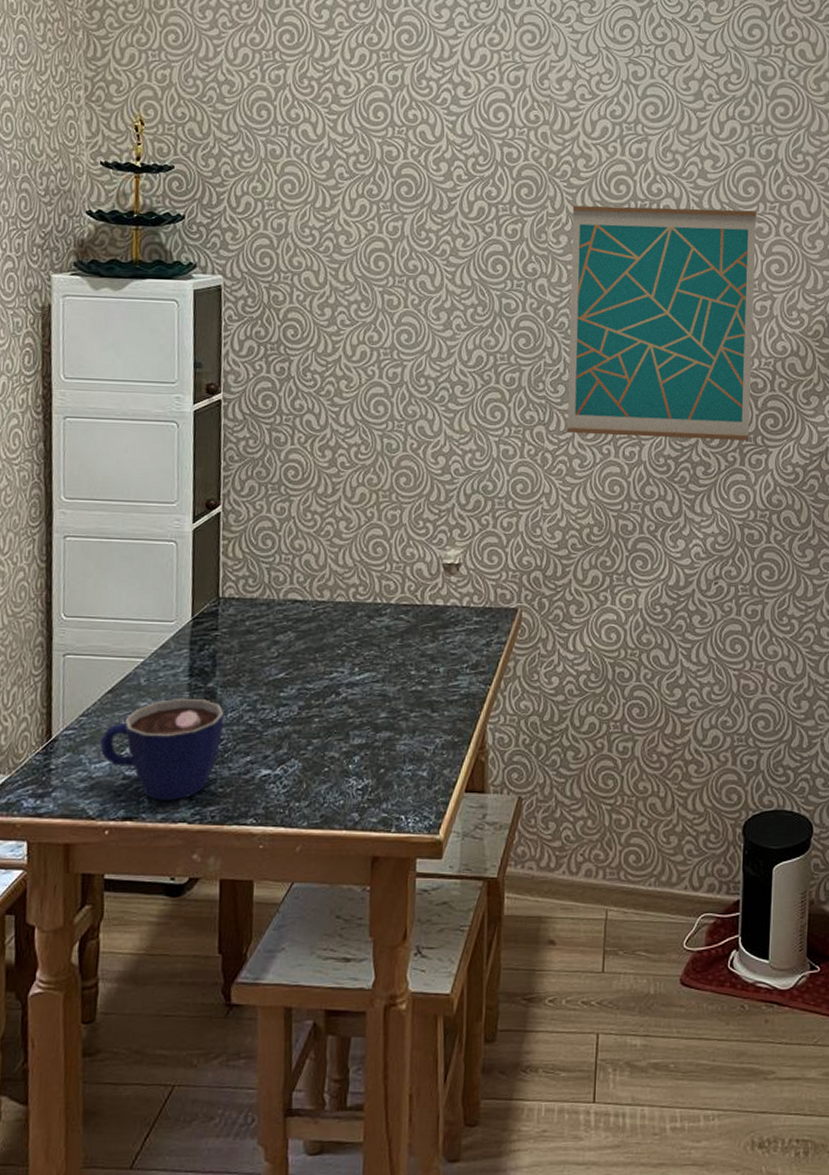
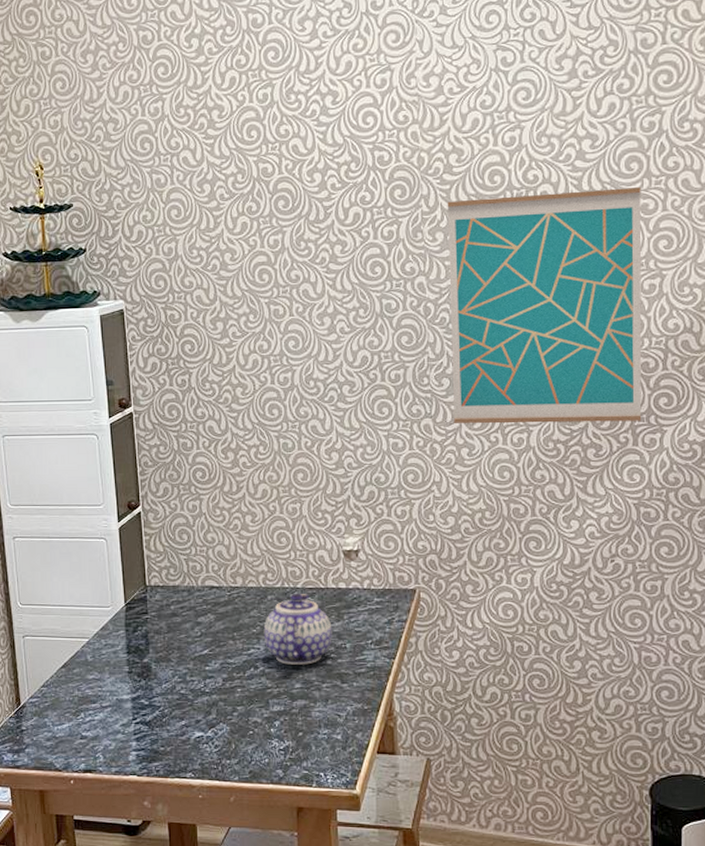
cup: present [100,698,224,801] -> none [59,671,160,757]
teapot: none [349,609,426,691] -> present [263,593,332,665]

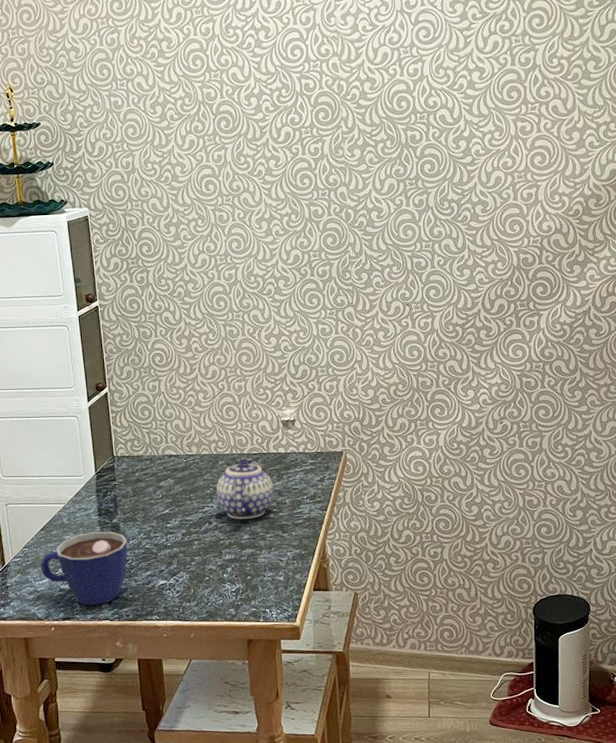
cup: none [59,671,160,757] -> present [40,531,128,605]
wall art: present [447,187,642,424] -> none [363,112,523,312]

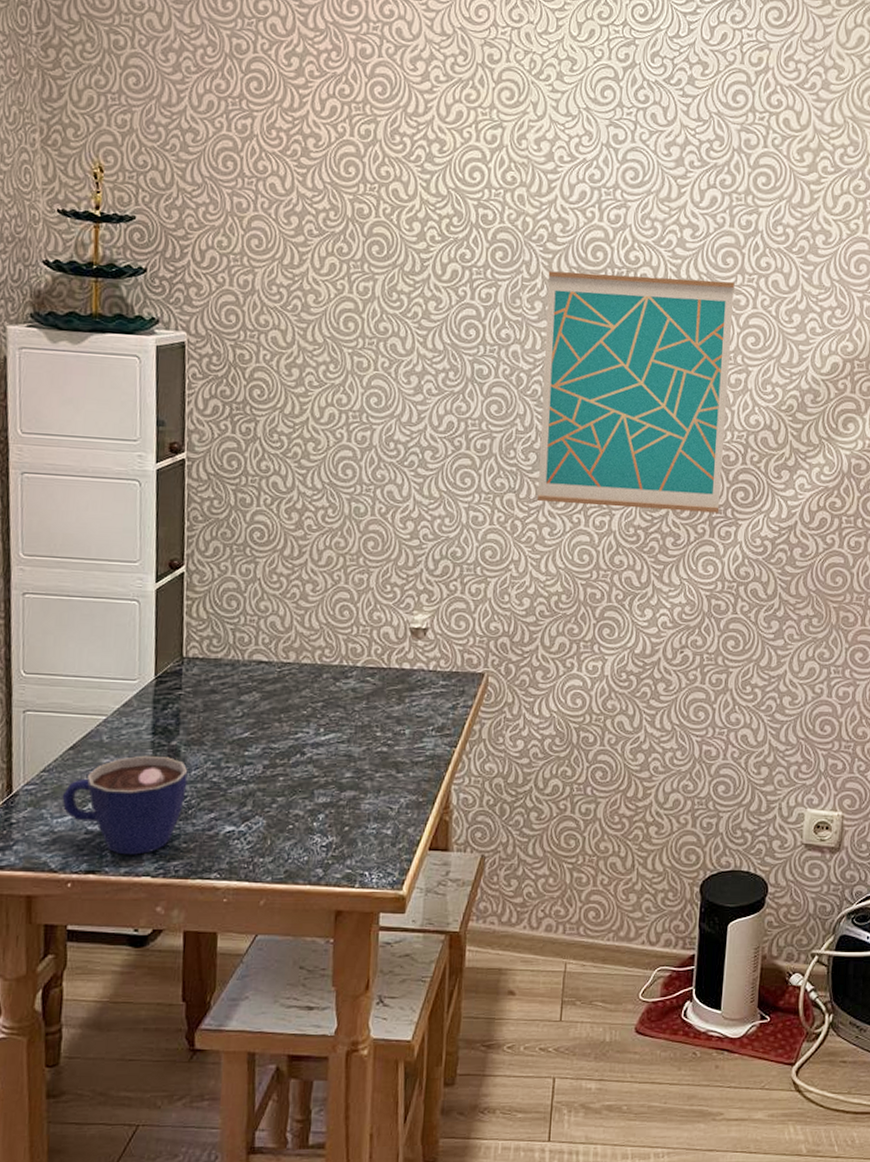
teapot: present [216,458,274,519] -> none [314,672,392,752]
wall art: none [363,112,523,312] -> present [537,271,735,513]

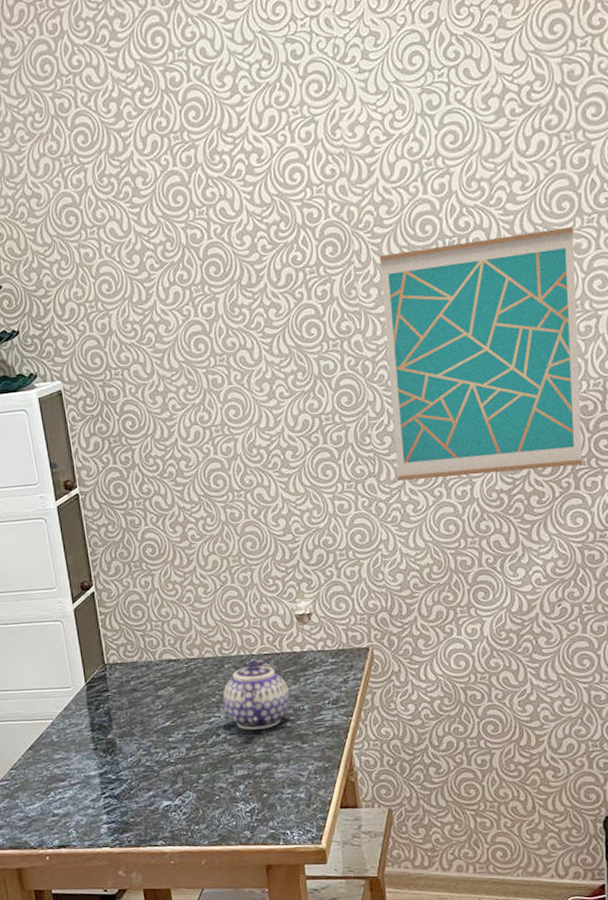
cup: present [62,755,188,855] -> none [29,748,127,831]
teapot: none [314,672,392,752] -> present [222,659,290,730]

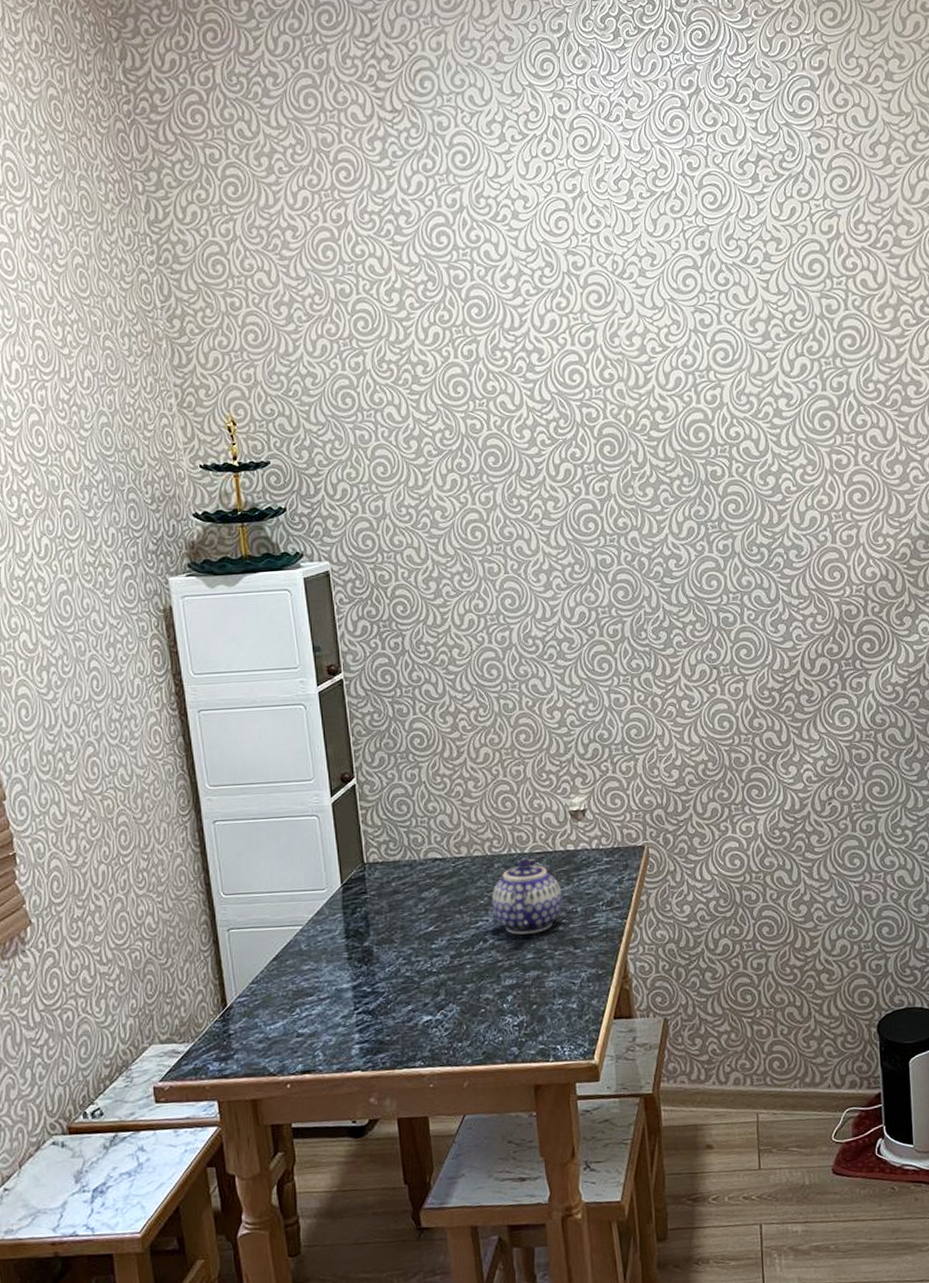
wall art: present [379,227,583,481] -> none [655,444,848,676]

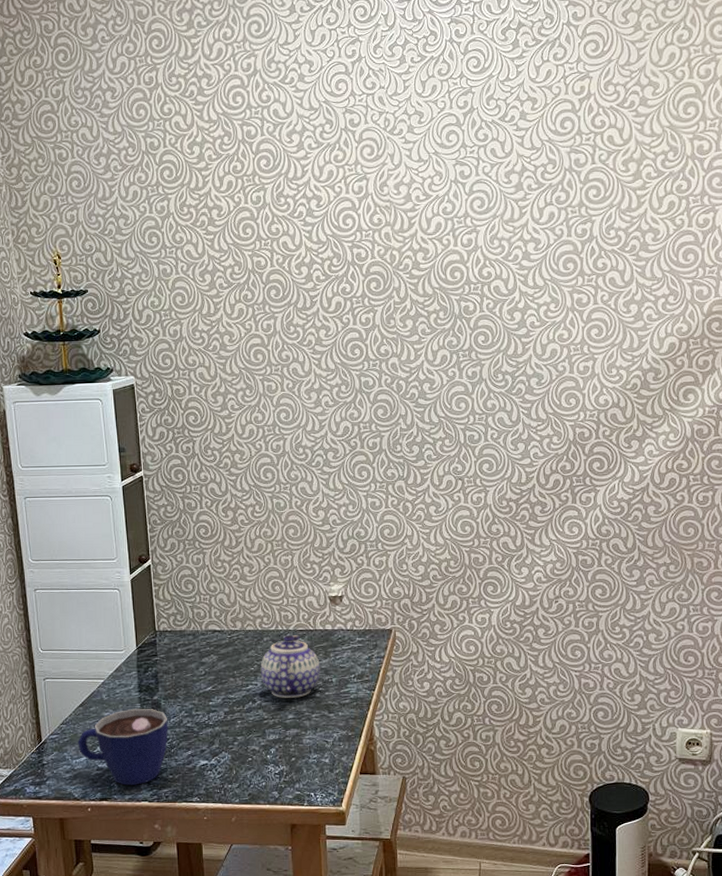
cup: none [272,957,383,1053] -> present [78,708,168,785]

